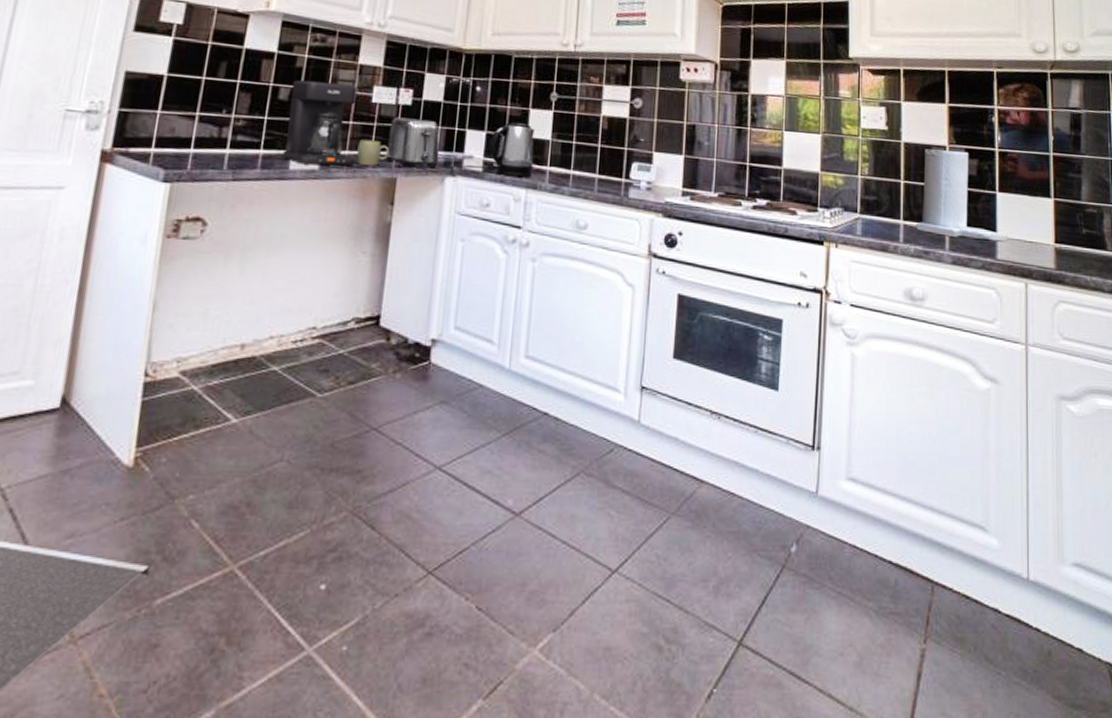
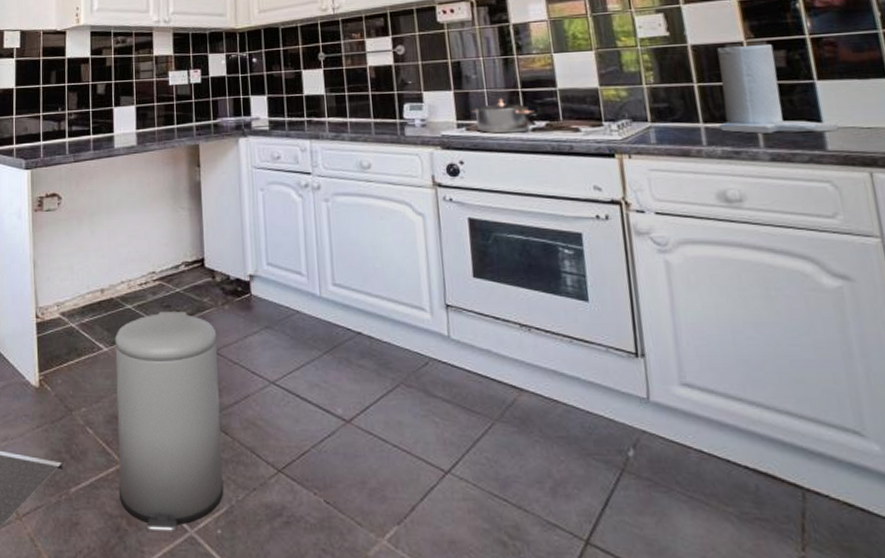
pedal bin: none [221,377,381,652] -> present [115,312,224,533]
coffee maker: present [282,80,357,167] -> none [106,74,163,143]
mug: present [356,139,390,166] -> none [164,115,190,137]
toaster: present [386,117,440,168] -> none [186,92,231,134]
kettle: present [489,121,535,178] -> none [272,83,314,131]
cooking pot: none [698,170,758,209] -> present [471,98,535,134]

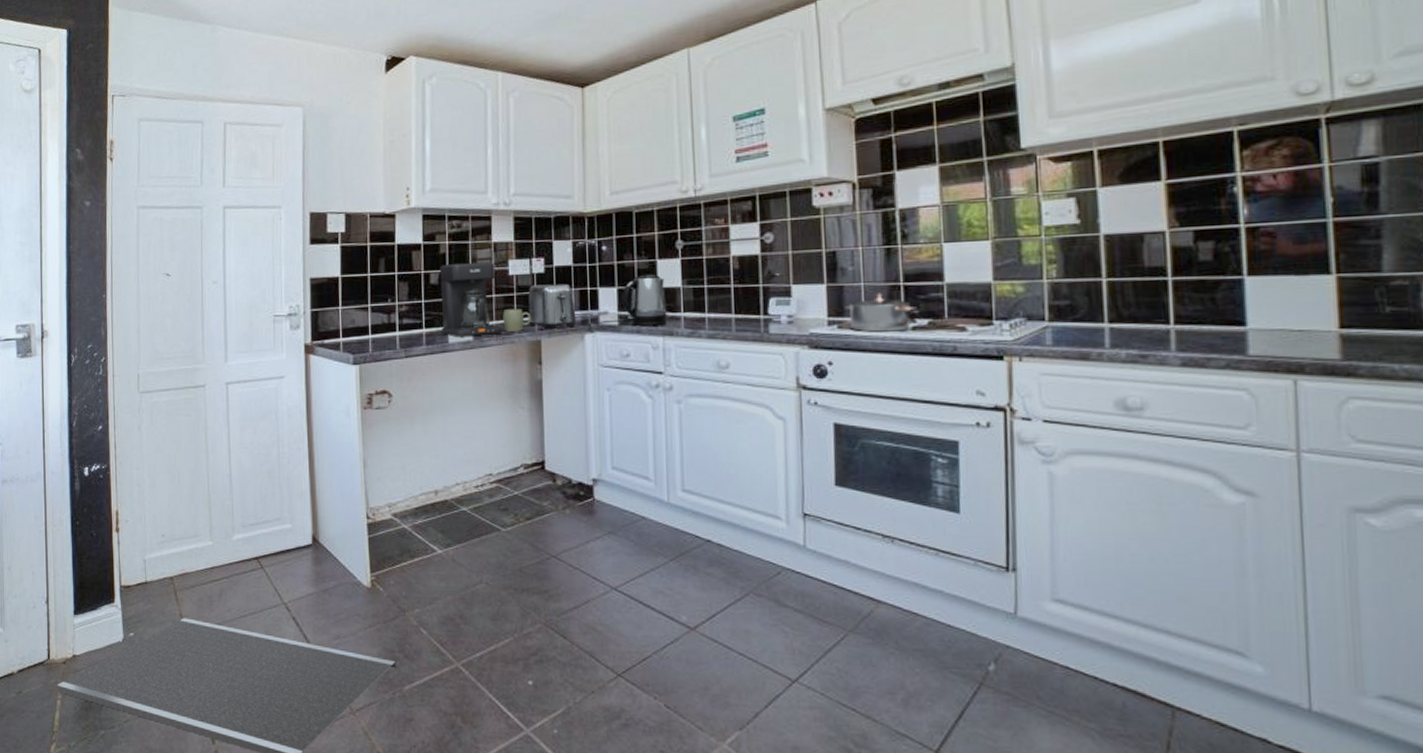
coffee maker: none [106,74,163,143] -> present [439,262,502,337]
pedal bin: present [115,312,224,533] -> none [449,515,561,731]
mug: none [164,115,190,137] -> present [503,308,532,332]
toaster: none [186,92,231,134] -> present [528,283,577,329]
kettle: none [272,83,314,131] -> present [622,274,667,327]
paper towel: present [717,44,839,135] -> none [1126,235,1265,337]

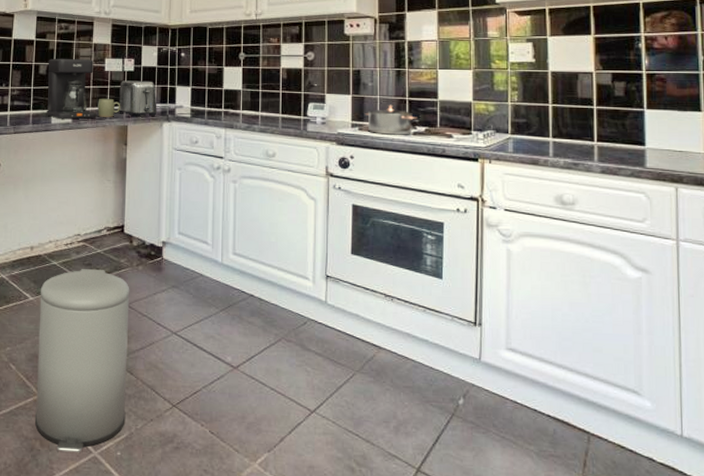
pedal bin: none [449,515,561,731] -> present [34,269,130,453]
kettle: present [622,274,667,327] -> none [195,78,229,120]

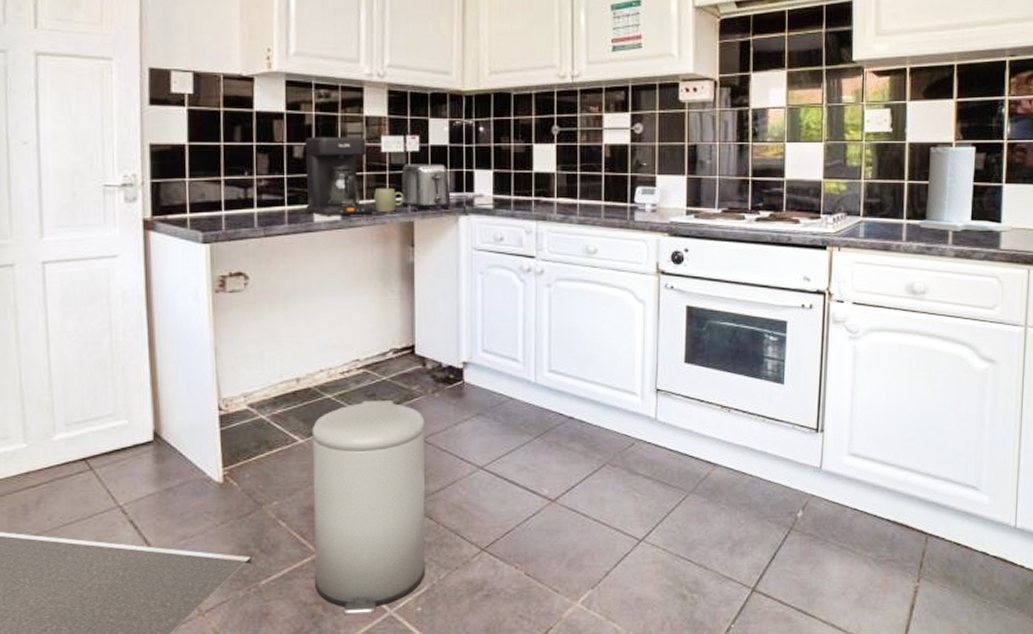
cooking pot: present [365,104,417,135] -> none [702,186,761,222]
paper towel: none [564,76,657,152] -> present [918,147,1013,233]

